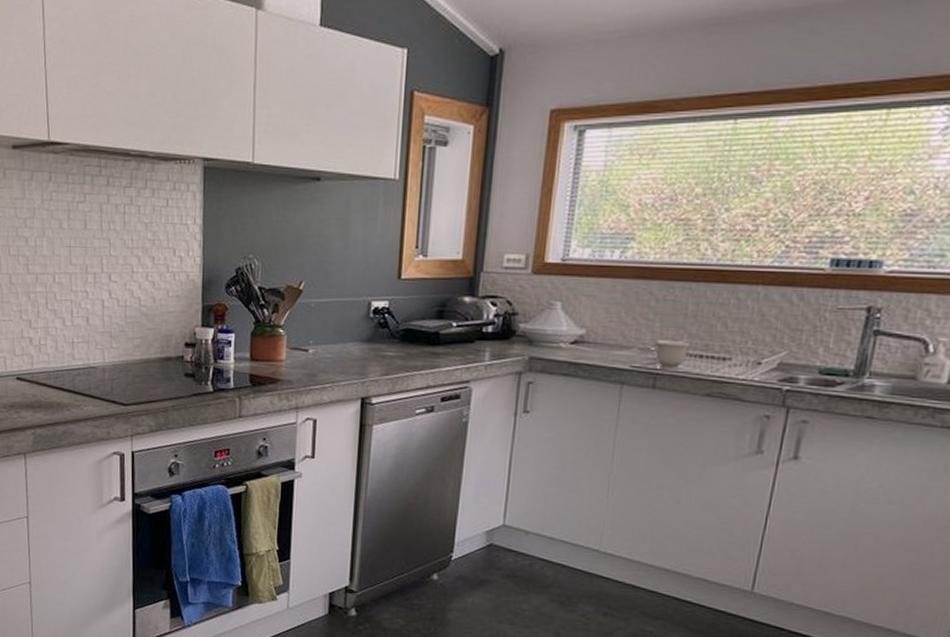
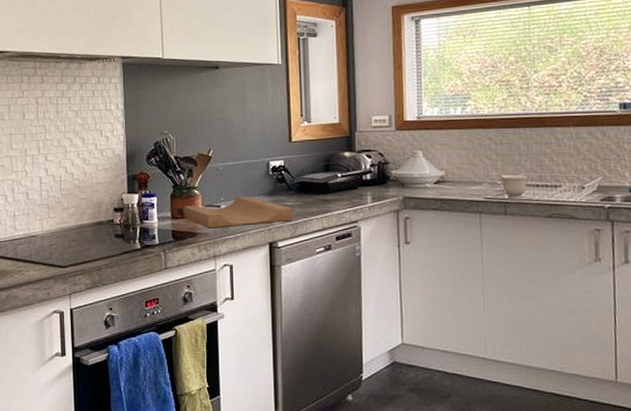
cutting board: none [253,341,393,376] -> present [173,197,293,228]

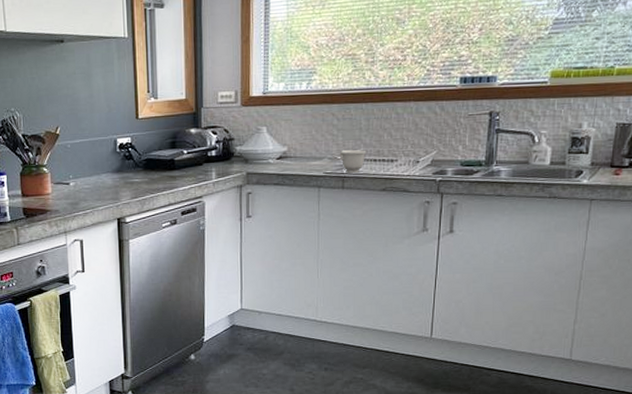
cutting board: present [173,197,293,228] -> none [23,174,140,205]

